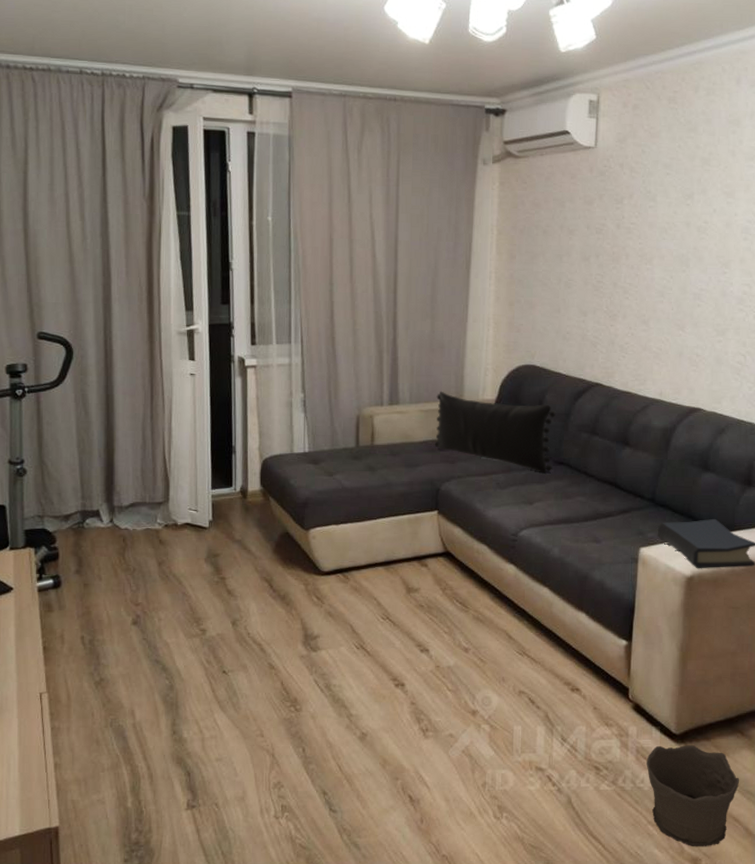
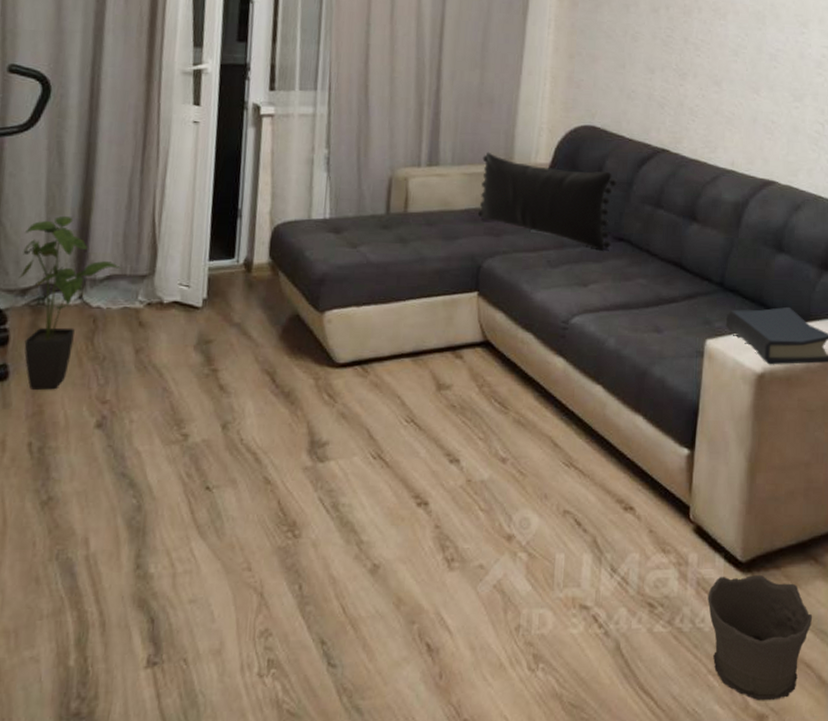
house plant: none [62,455,142,595] -> present [18,215,122,390]

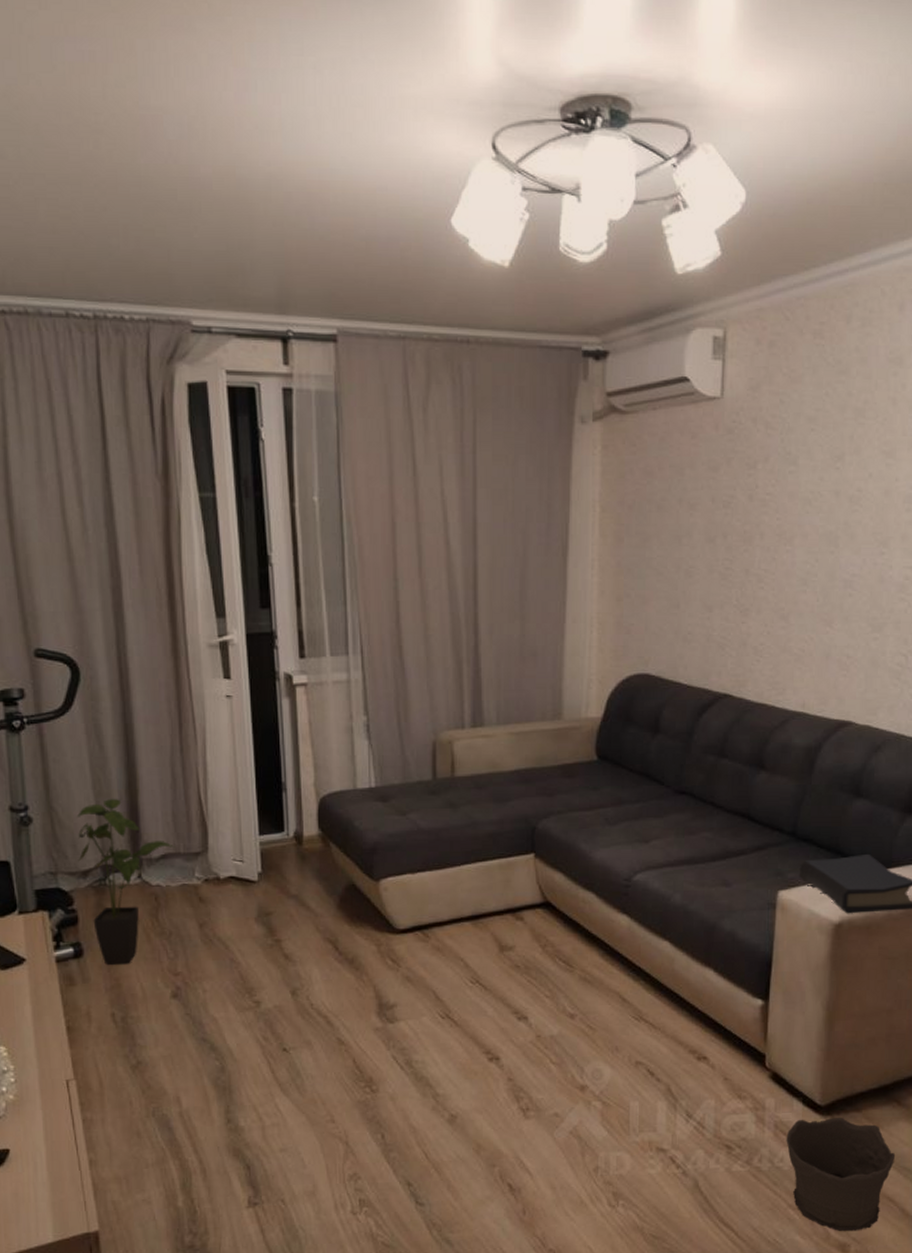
pillow: present [477,152,617,250] -> none [528,708,676,804]

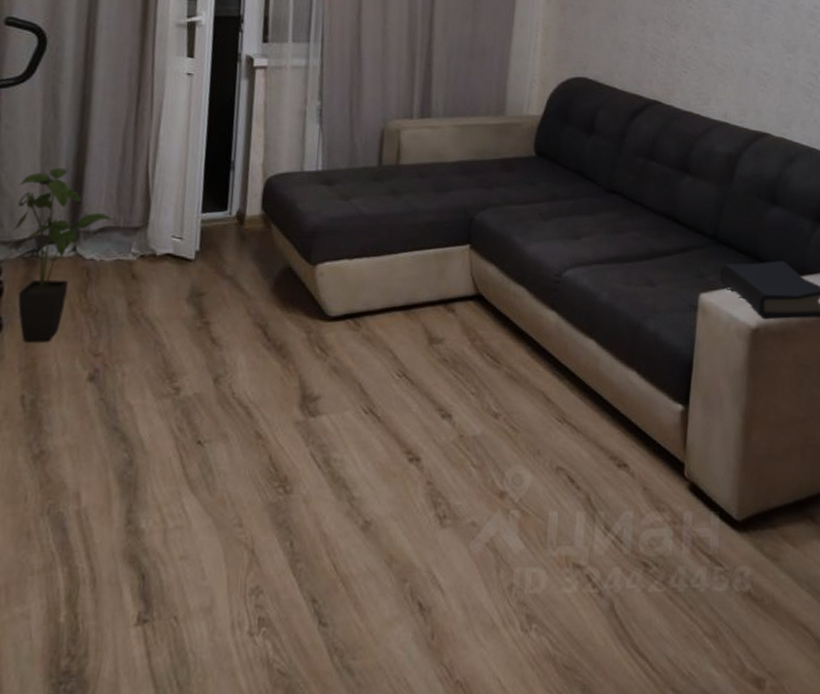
clay pot: present [786,1117,896,1231] -> none [703,533,810,663]

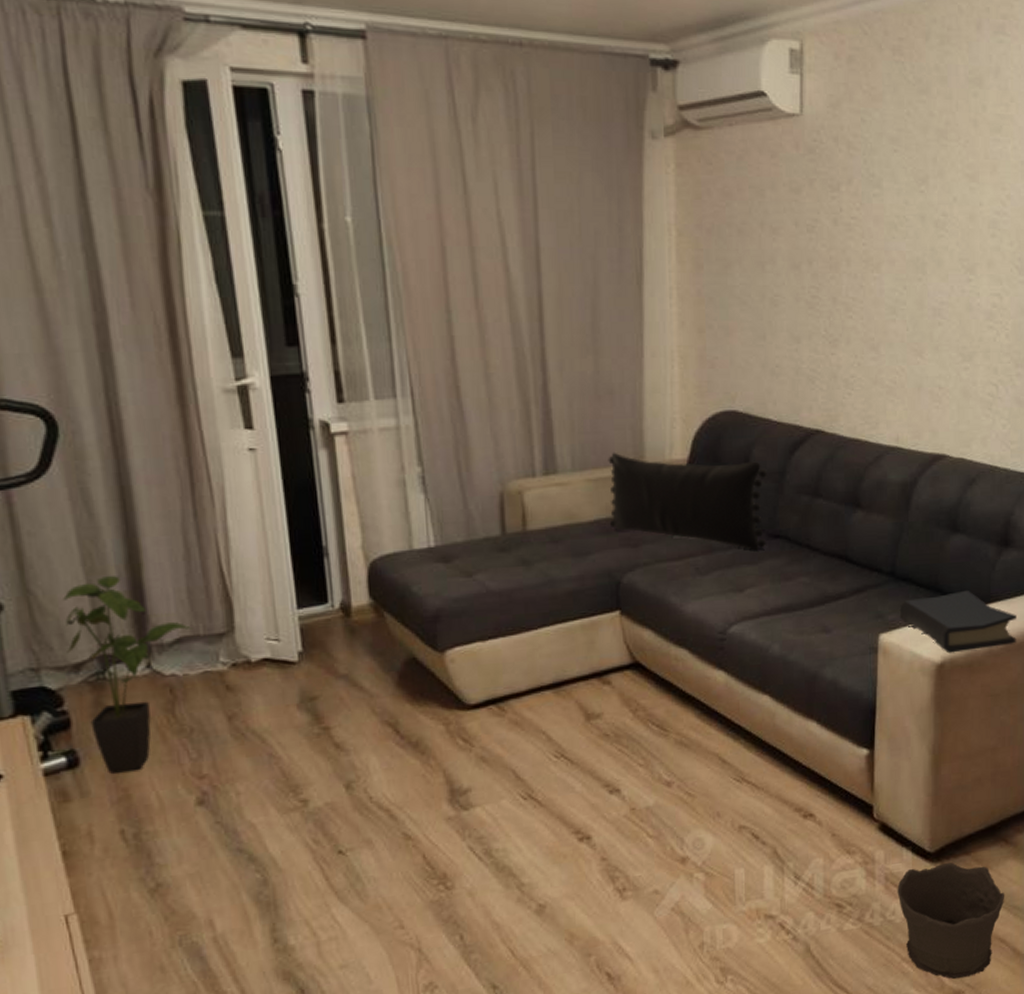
pillow: none [469,103,609,202] -> present [608,452,767,550]
clay pot: none [703,533,810,663] -> present [897,862,1005,979]

